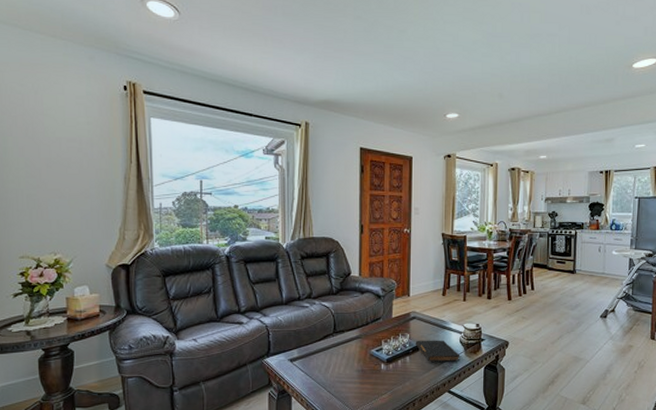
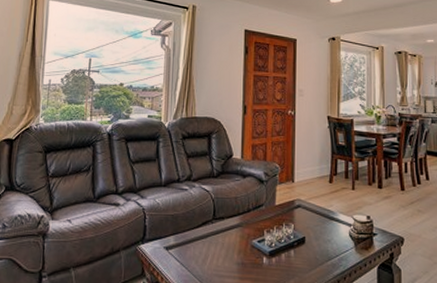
book: present [415,340,460,362] -> none [300,231,351,258]

